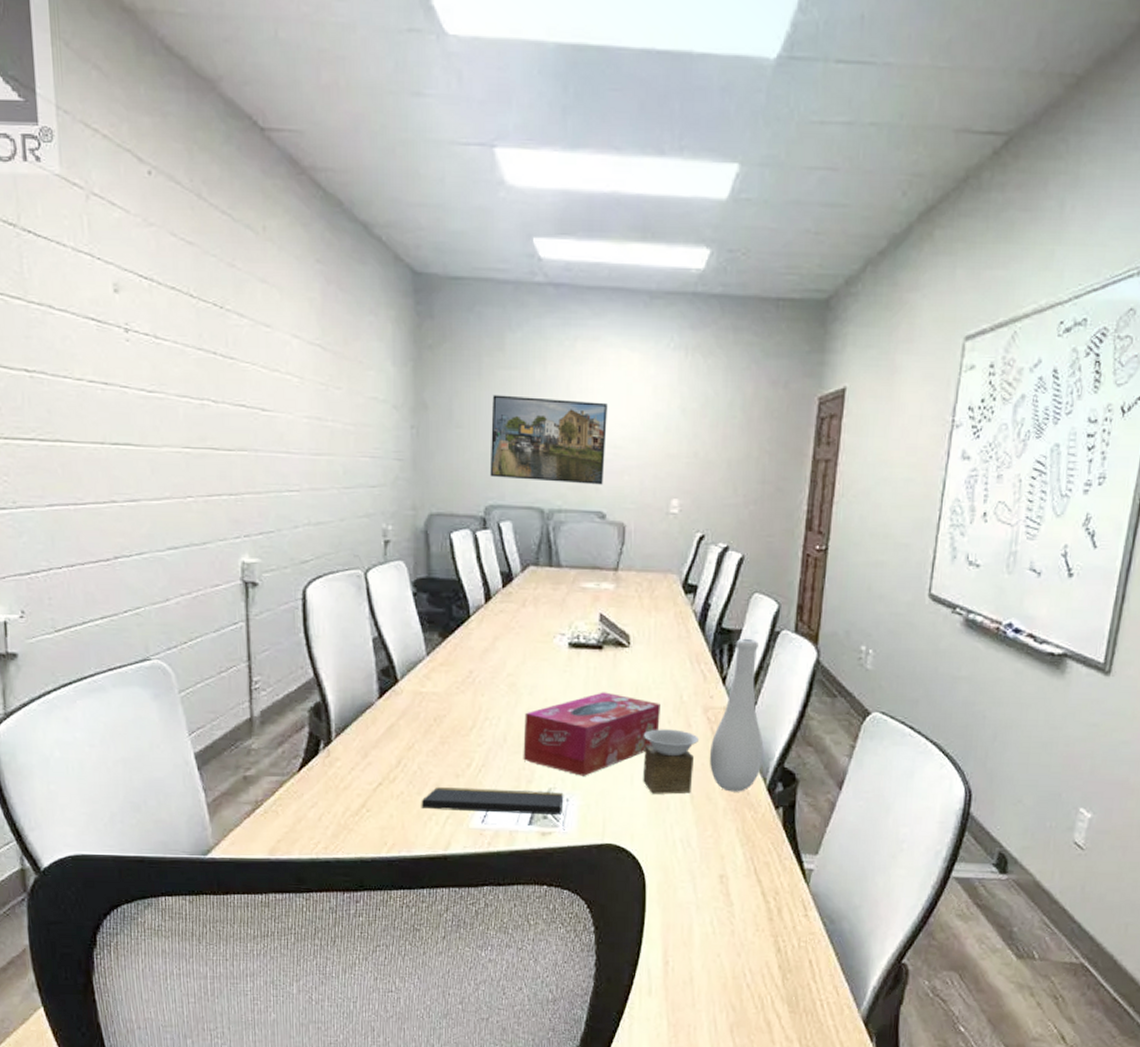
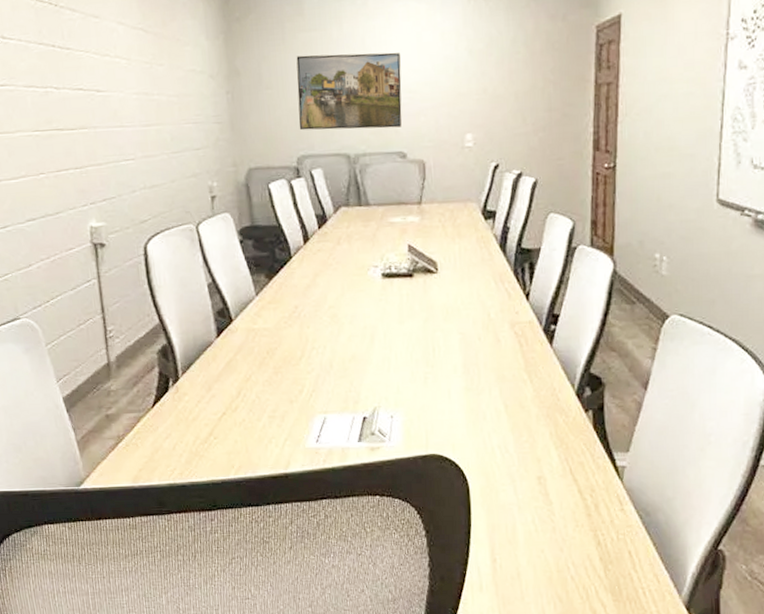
notepad: present [421,786,564,830] -> none [261,410,390,445]
tissue box: present [523,692,660,776] -> none [347,315,471,394]
vase: present [643,639,764,795] -> none [457,256,570,406]

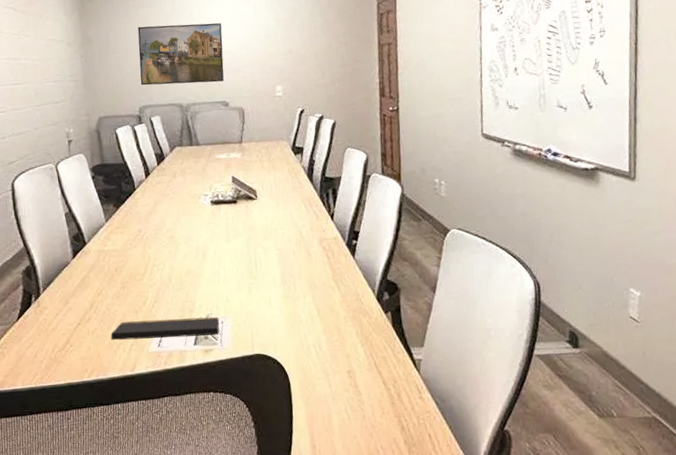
notepad: none [261,410,390,445] -> present [110,317,222,347]

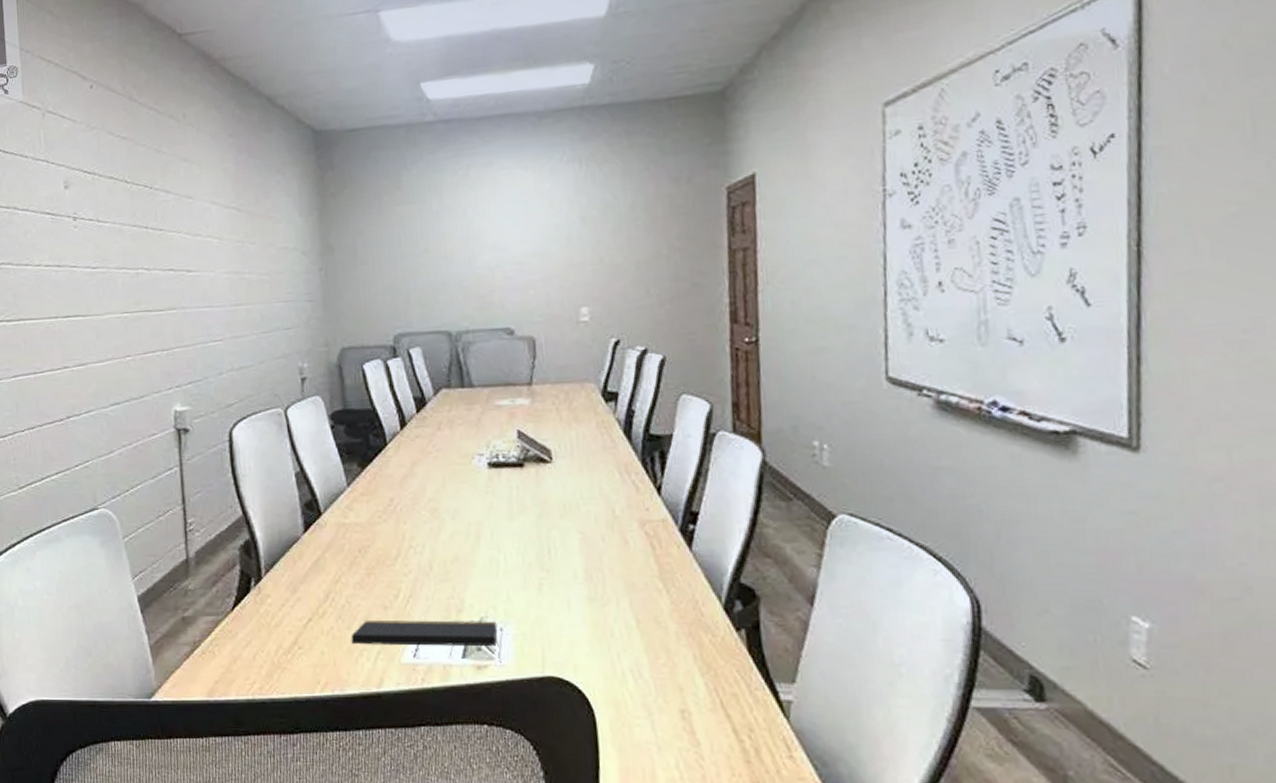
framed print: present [137,22,224,86] -> none [393,222,509,307]

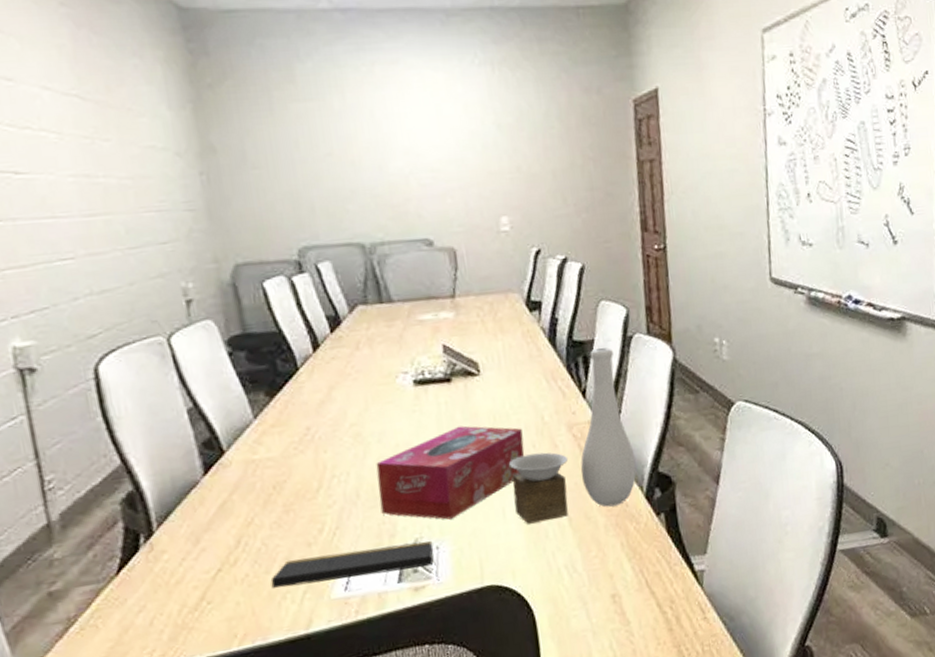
tissue box: none [449,511,594,603] -> present [376,426,525,520]
vase: none [577,444,715,619] -> present [509,348,637,524]

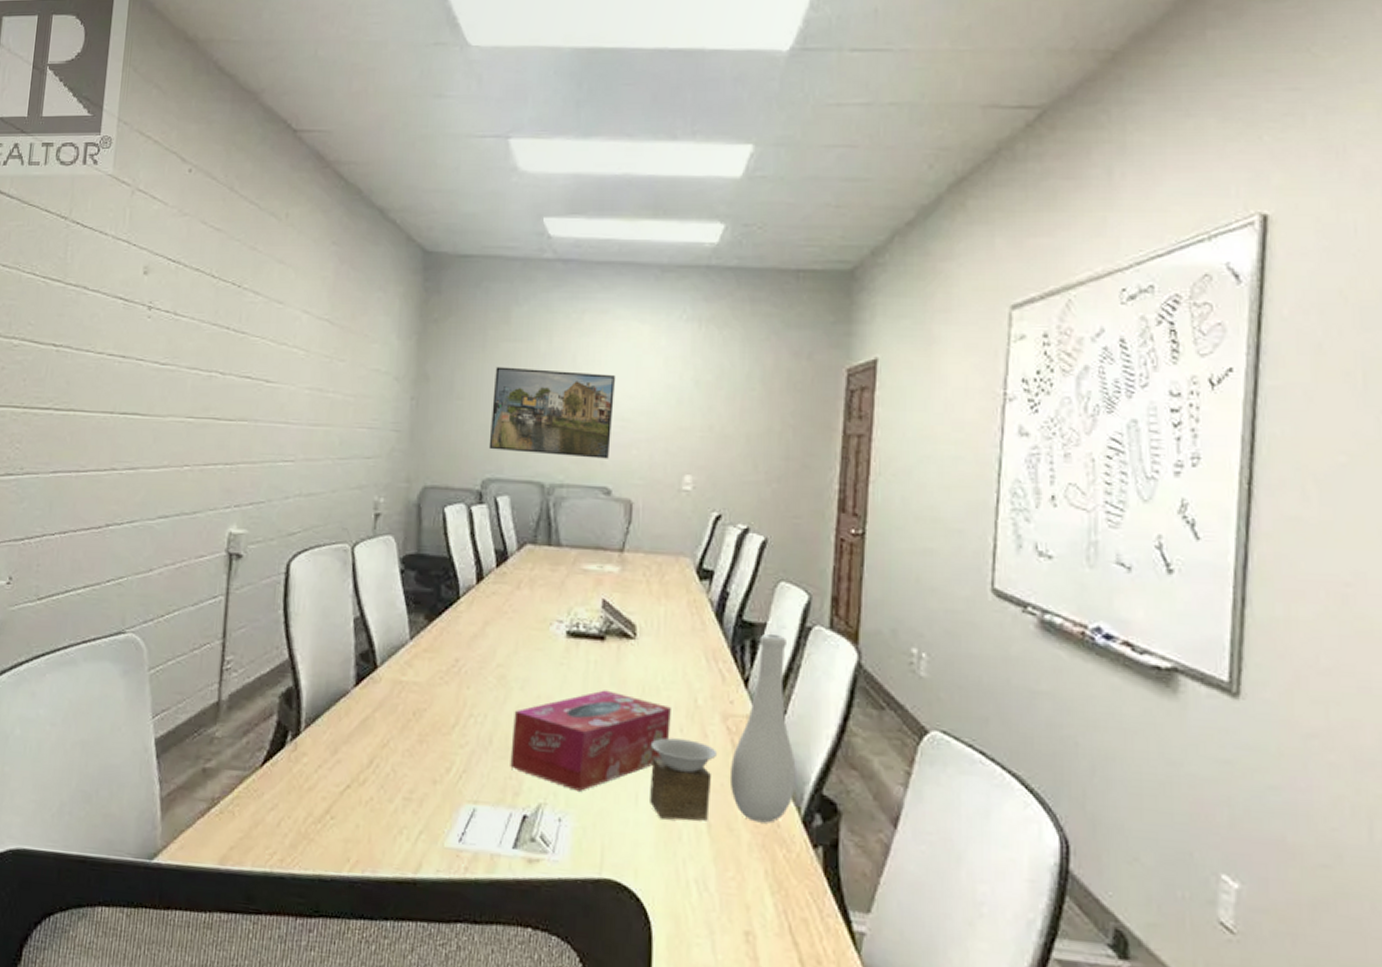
notepad: present [270,541,438,589] -> none [391,793,556,858]
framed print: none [289,126,425,217] -> present [488,366,615,459]

